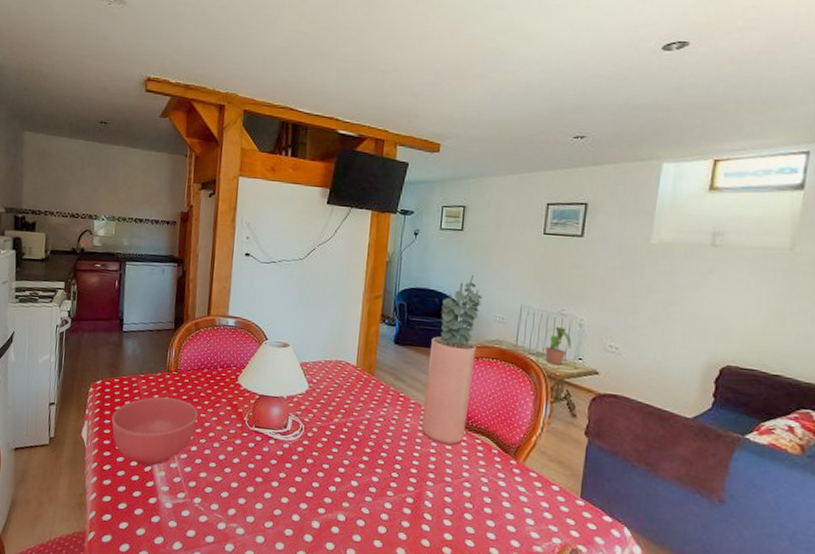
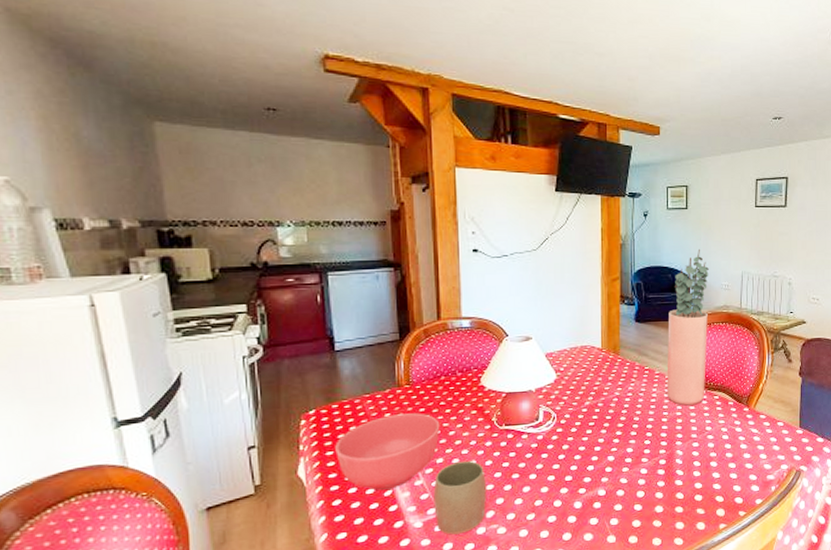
mug: none [183,453,233,525] -> present [433,460,488,535]
potted plant: present [545,327,572,365] -> none [763,288,784,320]

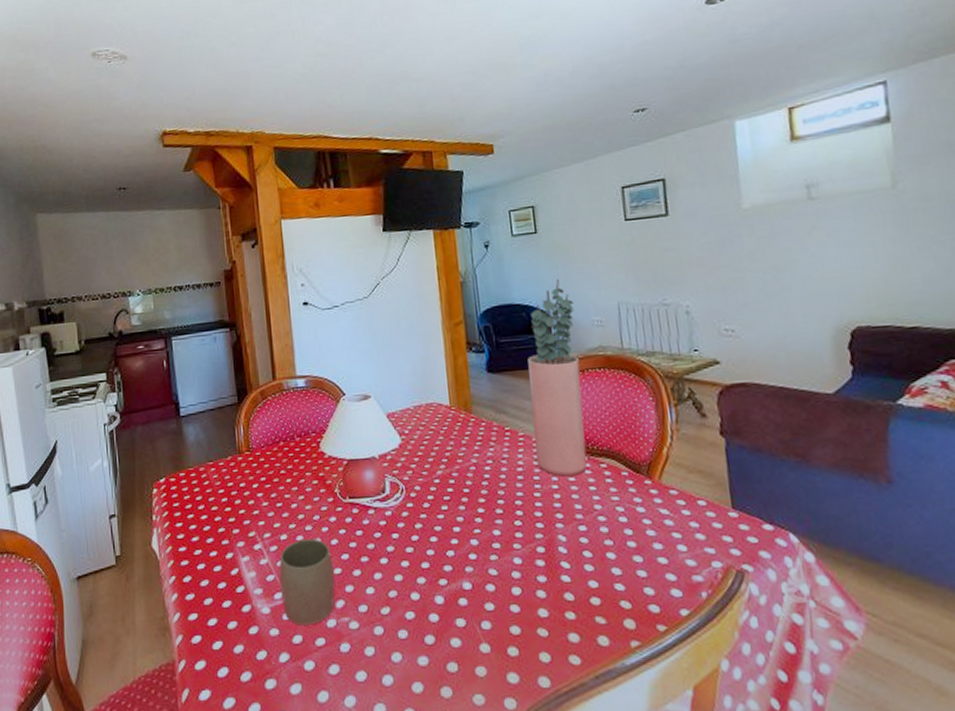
bowl: present [335,413,440,490] -> none [184,482,282,568]

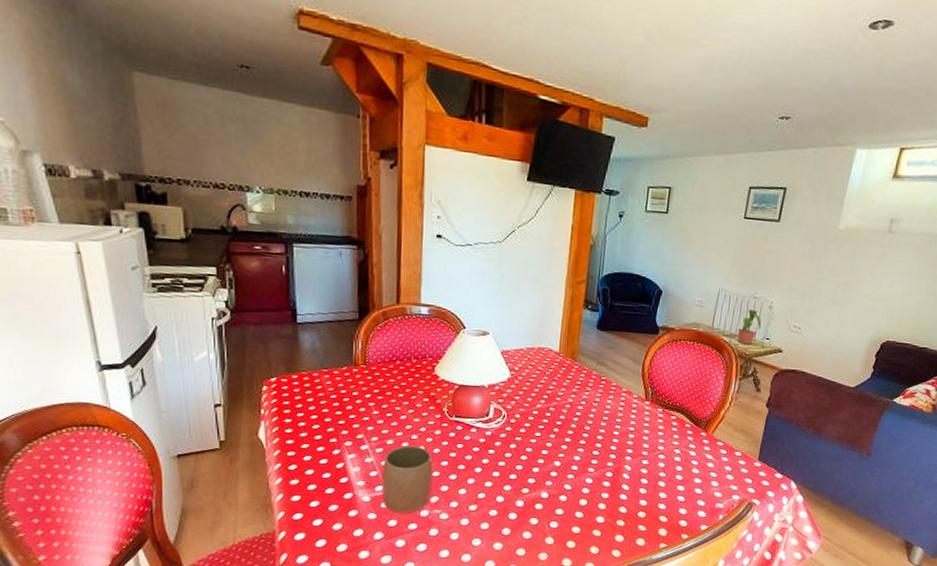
vase: present [527,278,588,477] -> none [621,258,683,423]
potted plant: none [651,319,684,362] -> present [737,310,762,345]

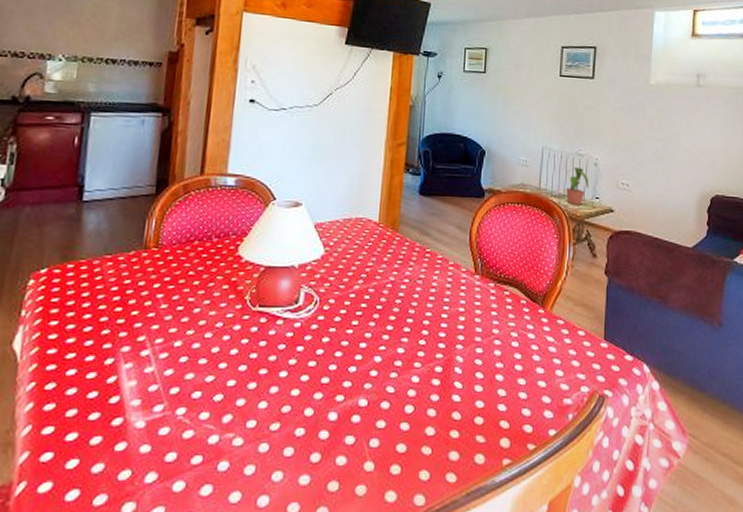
mug: present [381,445,434,513] -> none [161,346,229,442]

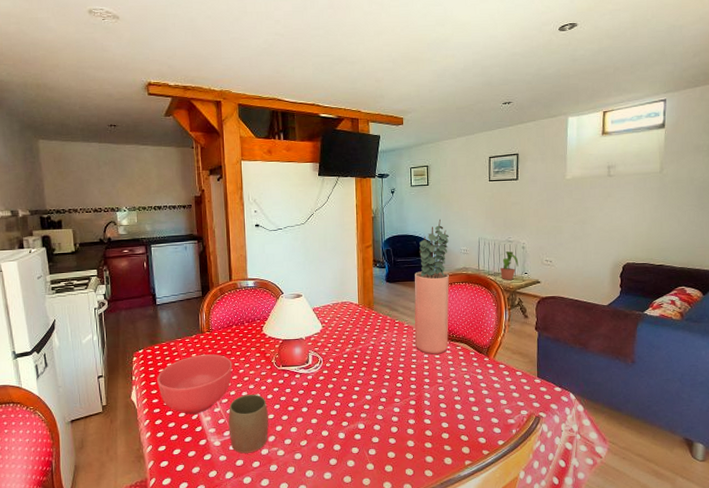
bowl: none [60,282,185,375] -> present [157,354,233,414]
mug: none [161,346,229,442] -> present [228,394,269,454]
vase: none [449,117,506,301] -> present [414,219,450,355]

